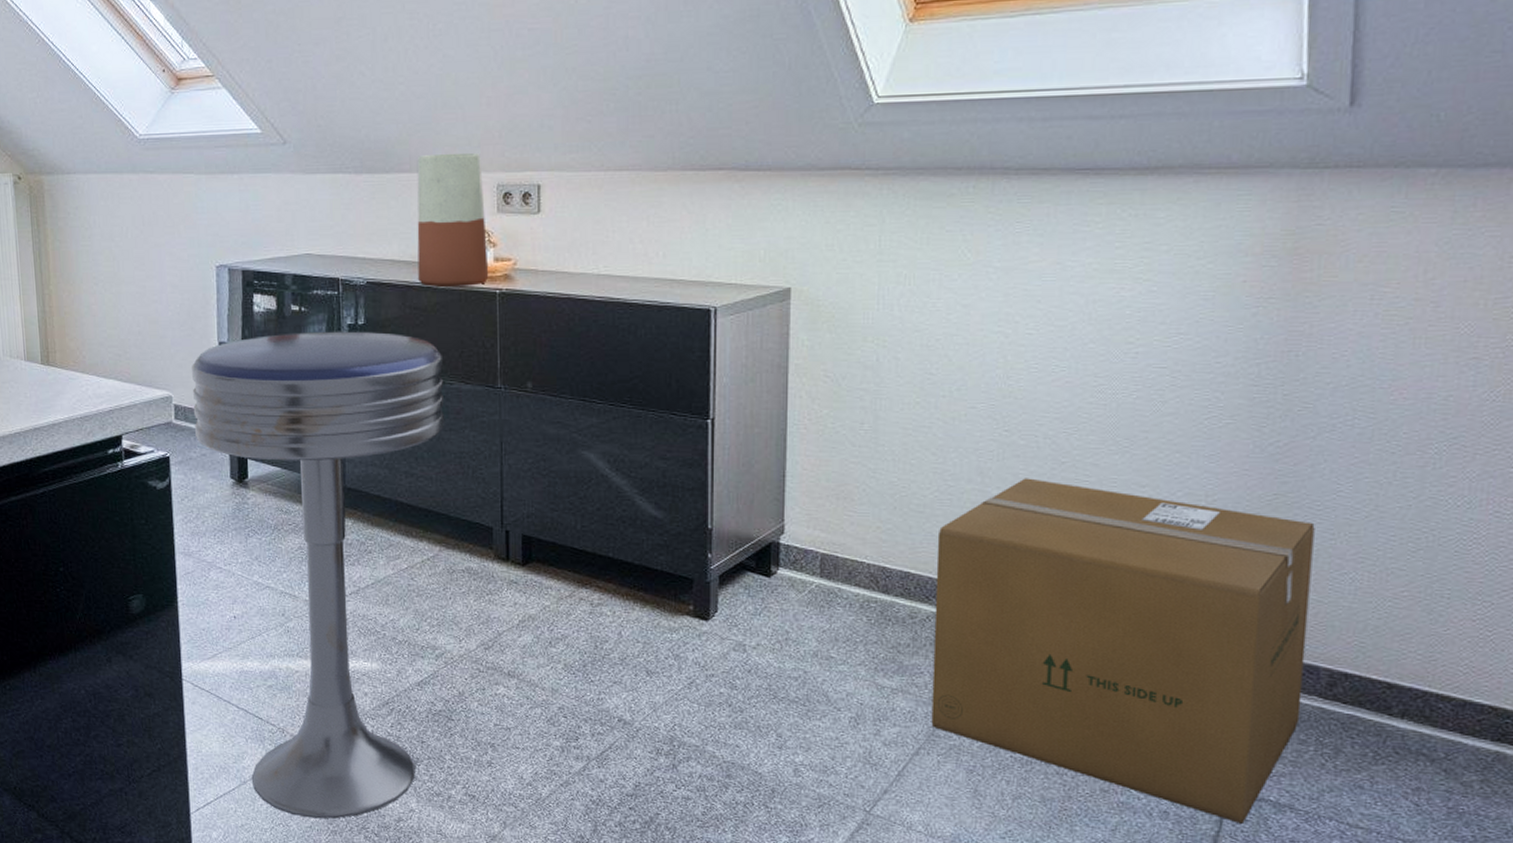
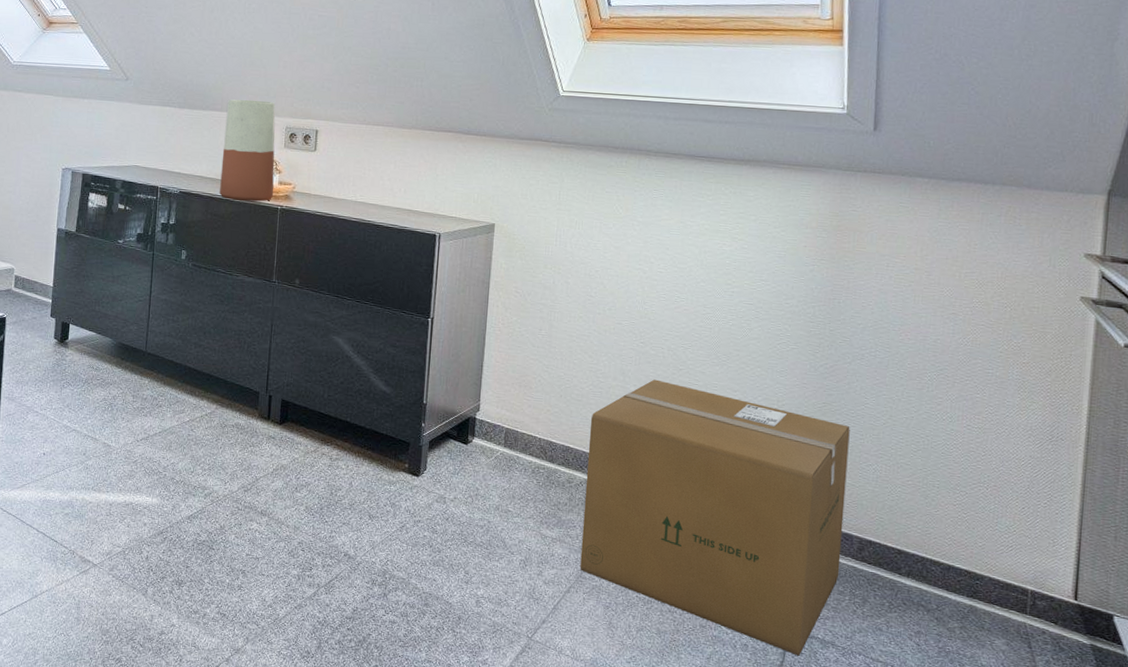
bar stool: present [192,331,445,819] -> none [29,226,233,631]

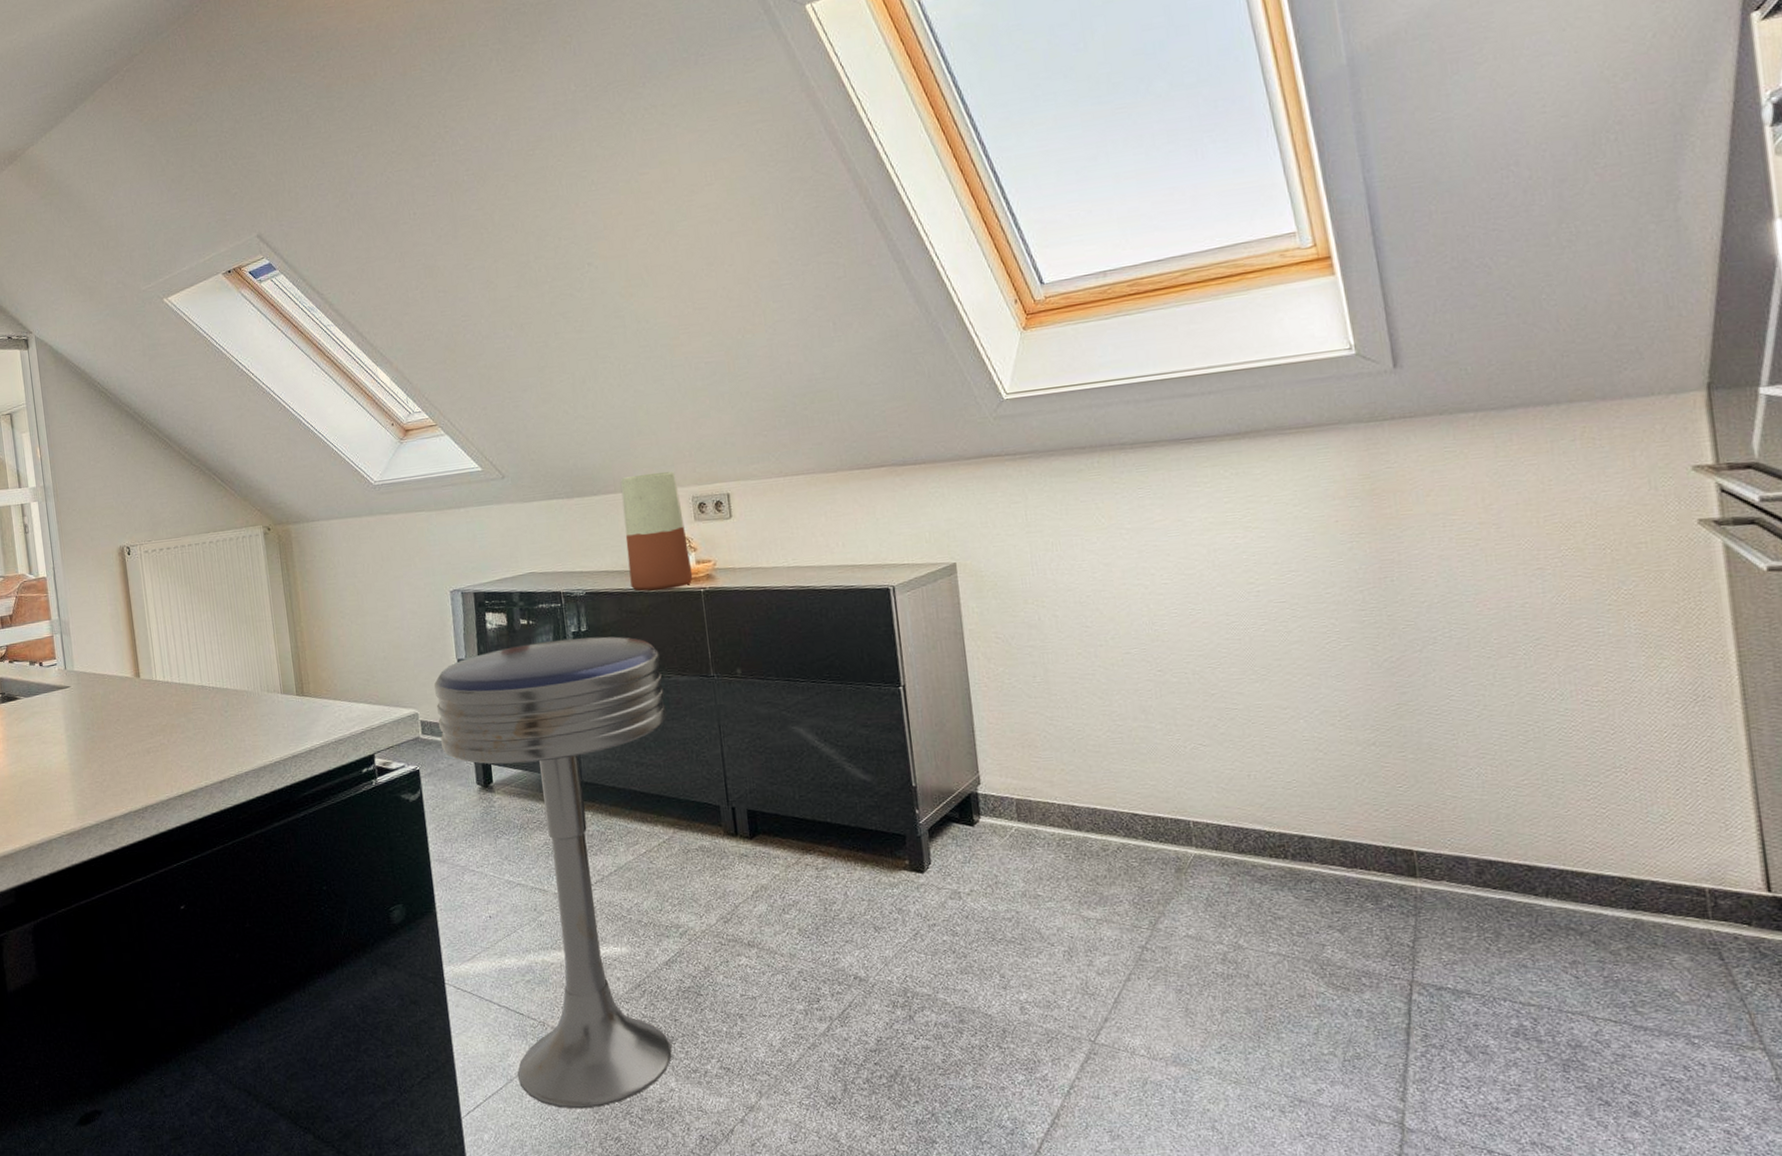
bar stool: none [29,226,233,631] -> present [434,636,672,1109]
box: present [580,379,850,656] -> none [1115,711,1460,1014]

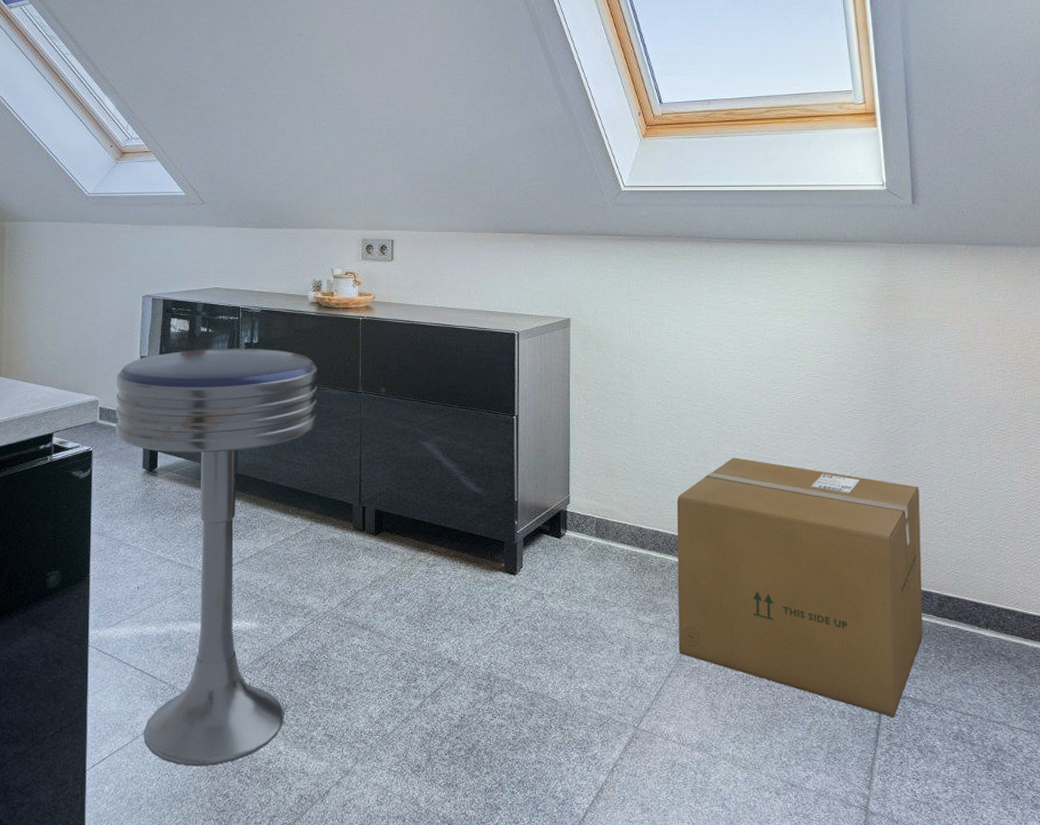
vase: present [620,471,693,592] -> none [301,215,355,315]
box: none [1115,711,1460,1014] -> present [676,457,923,718]

